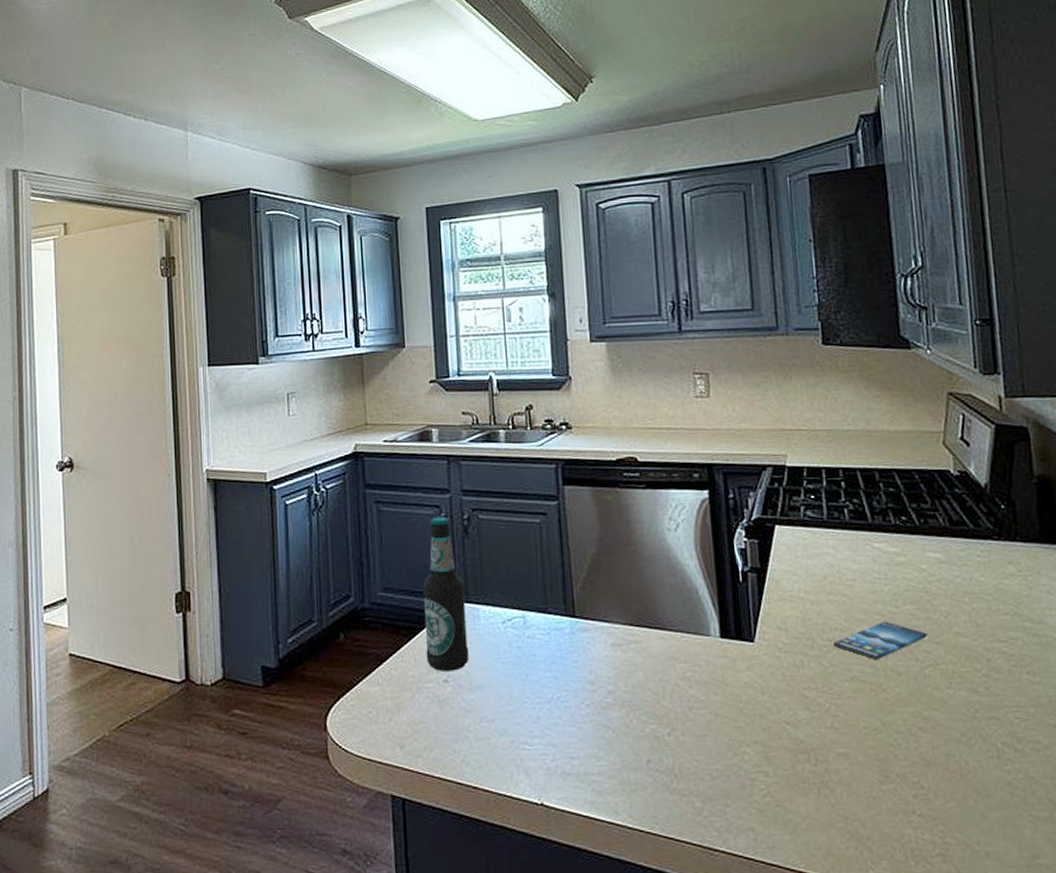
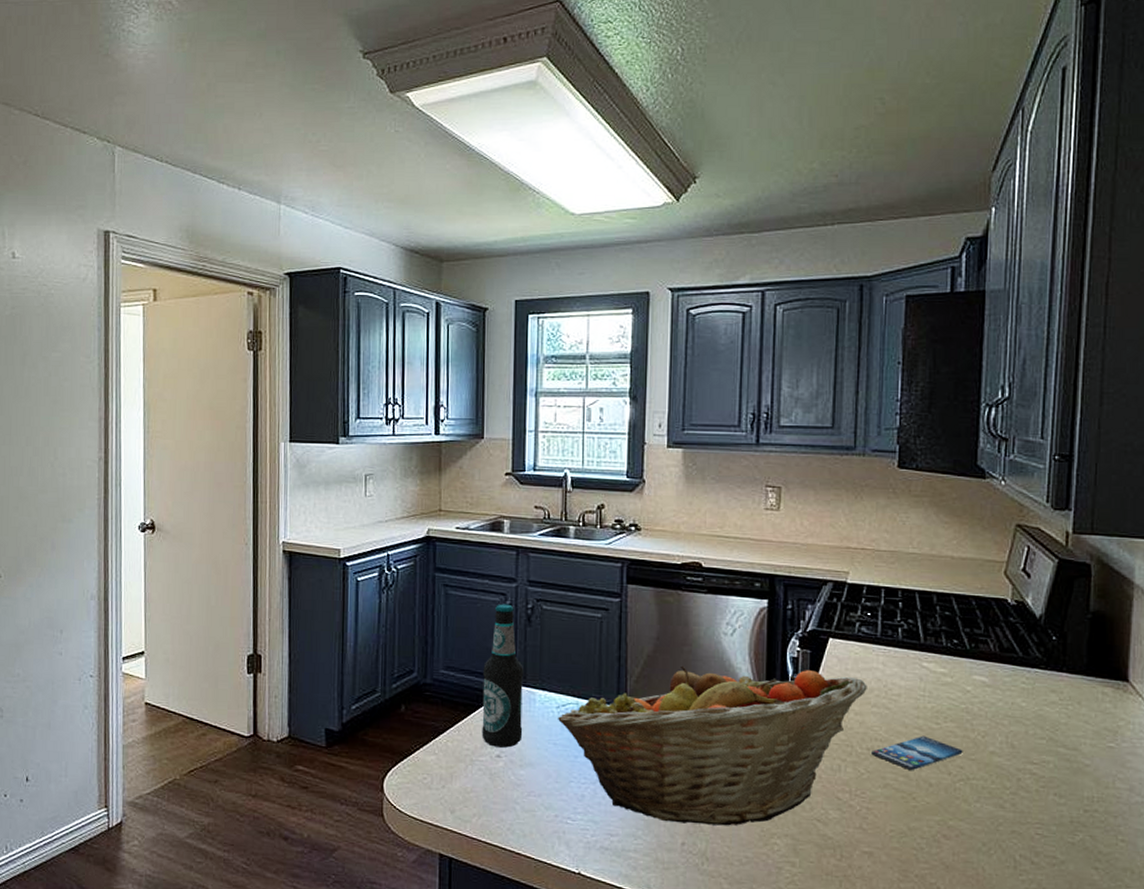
fruit basket: none [505,561,821,739] -> present [558,665,867,826]

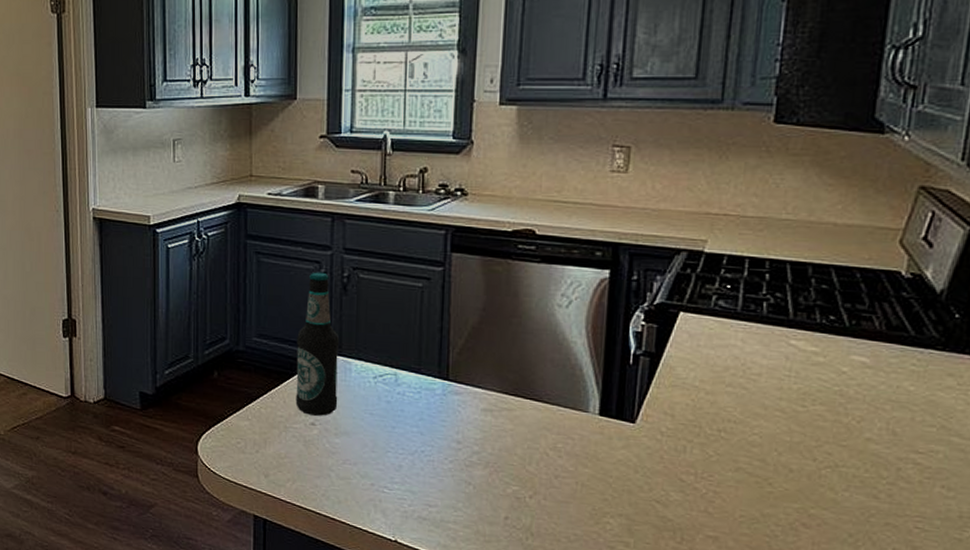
fruit basket: present [558,665,867,826] -> none [375,338,722,503]
smartphone: present [871,735,963,771] -> none [723,418,833,455]

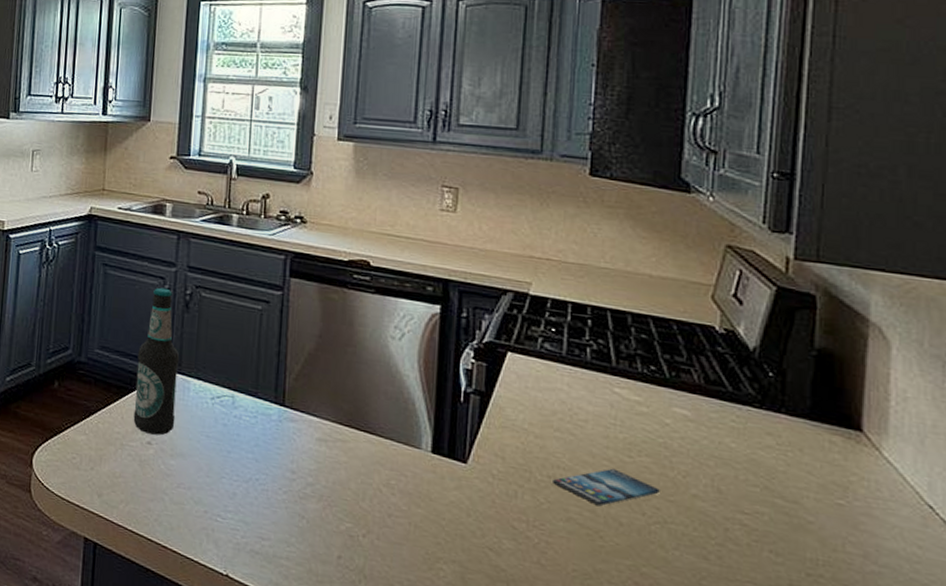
smartphone: none [723,418,833,455] -> present [553,468,660,507]

